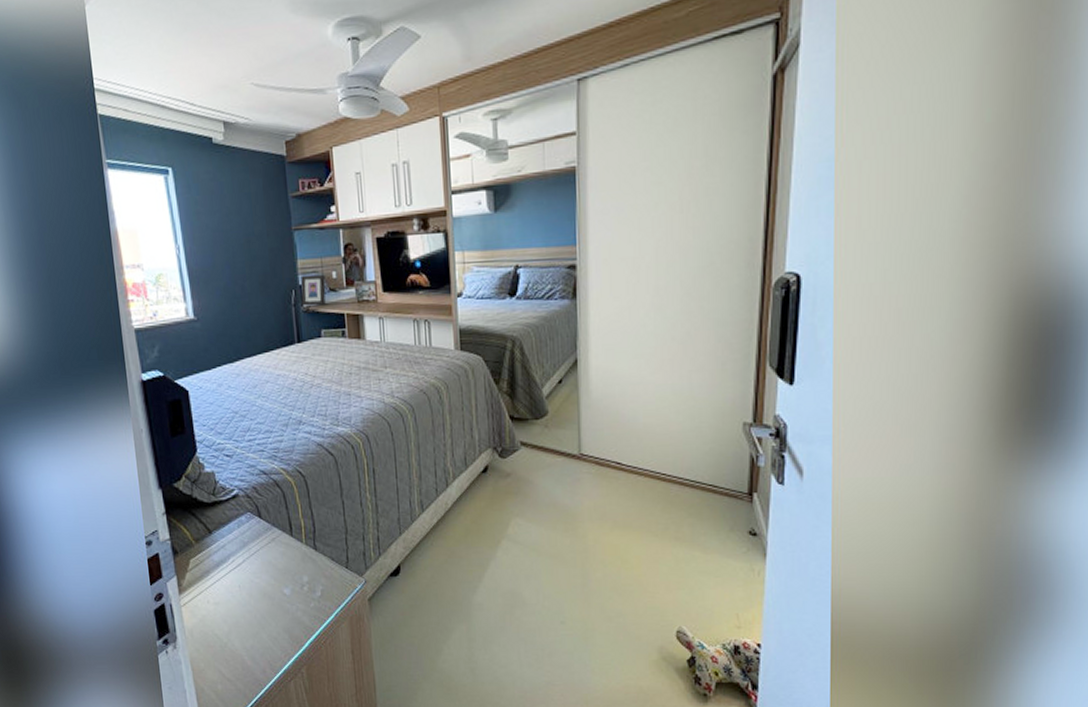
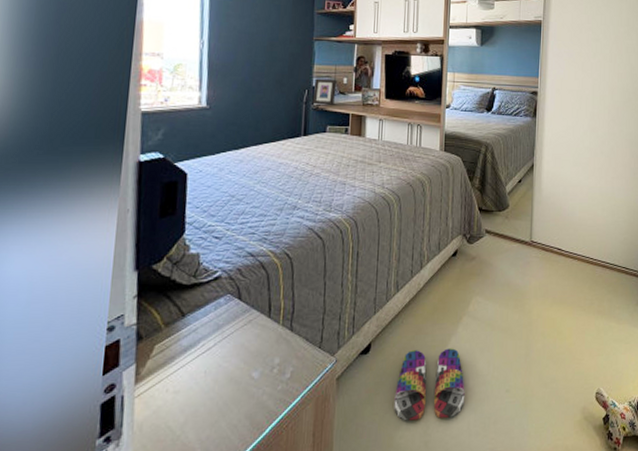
slippers: none [432,574,512,646] -> present [394,348,465,421]

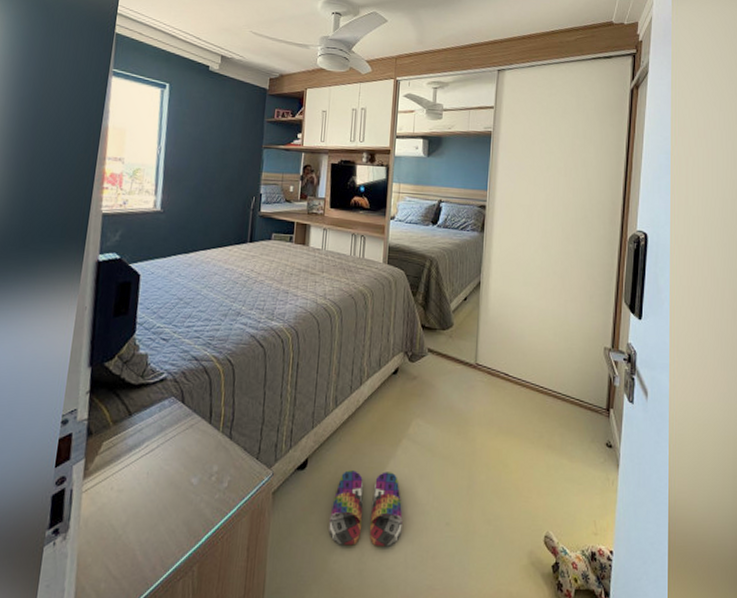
picture frame: present [312,78,337,105] -> none [259,186,284,213]

